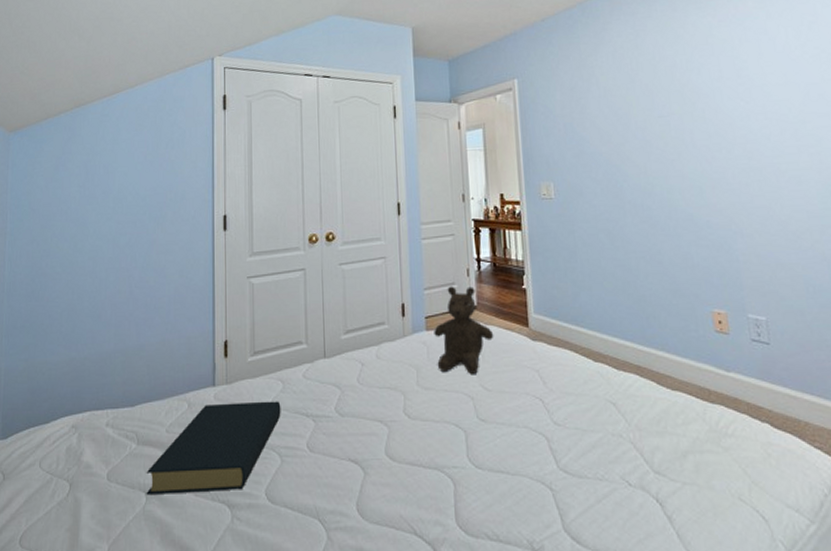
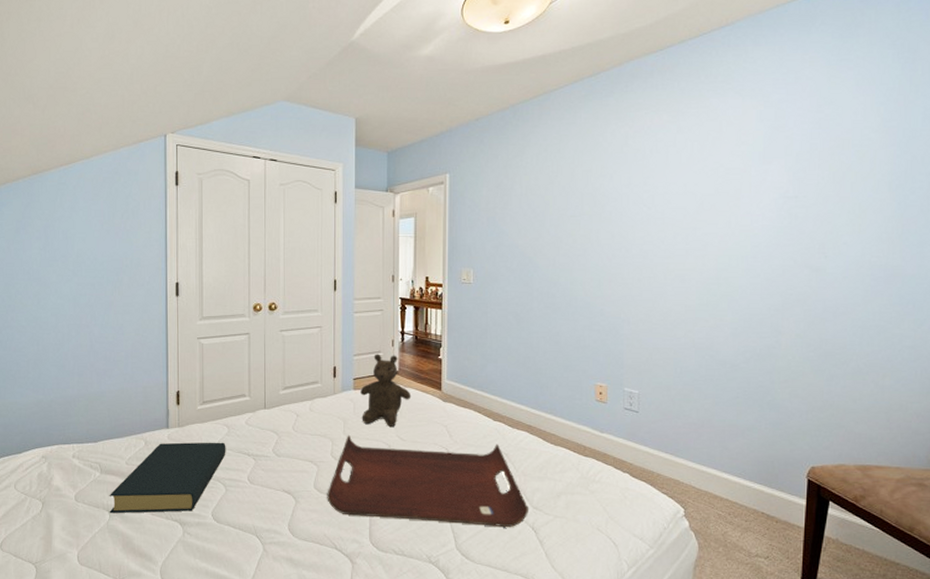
serving tray: none [401,385,650,500] -> present [327,434,530,528]

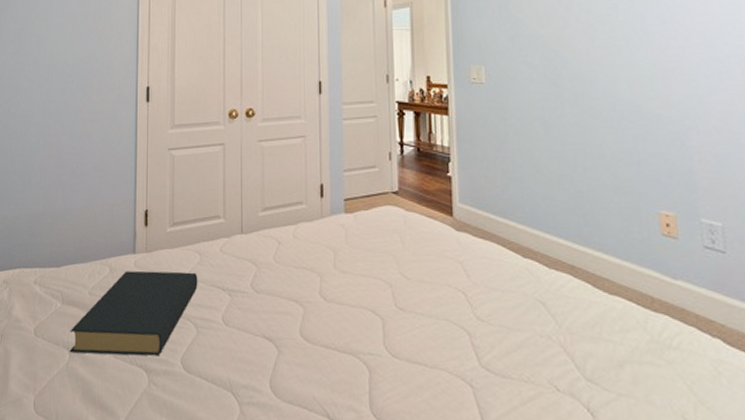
serving tray: present [327,434,530,528] -> none [315,268,582,406]
teddy bear: present [360,353,412,427] -> none [353,169,416,261]

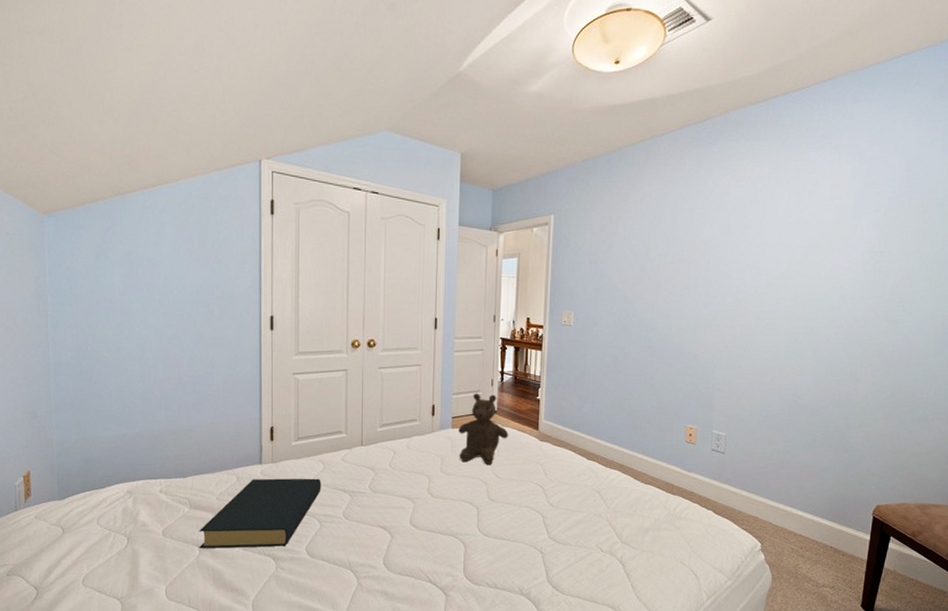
teddy bear: none [353,169,416,261] -> present [458,393,509,465]

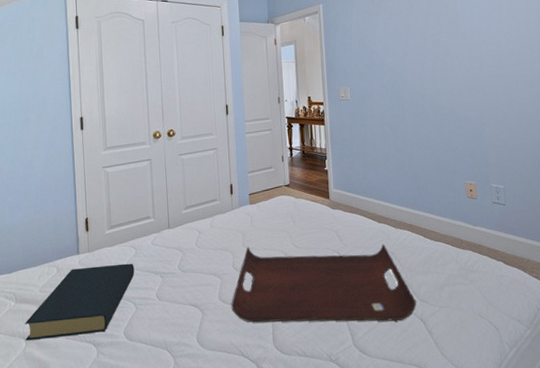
serving tray: none [422,471,619,562] -> present [231,243,417,323]
teddy bear: present [458,393,509,465] -> none [256,169,303,236]

